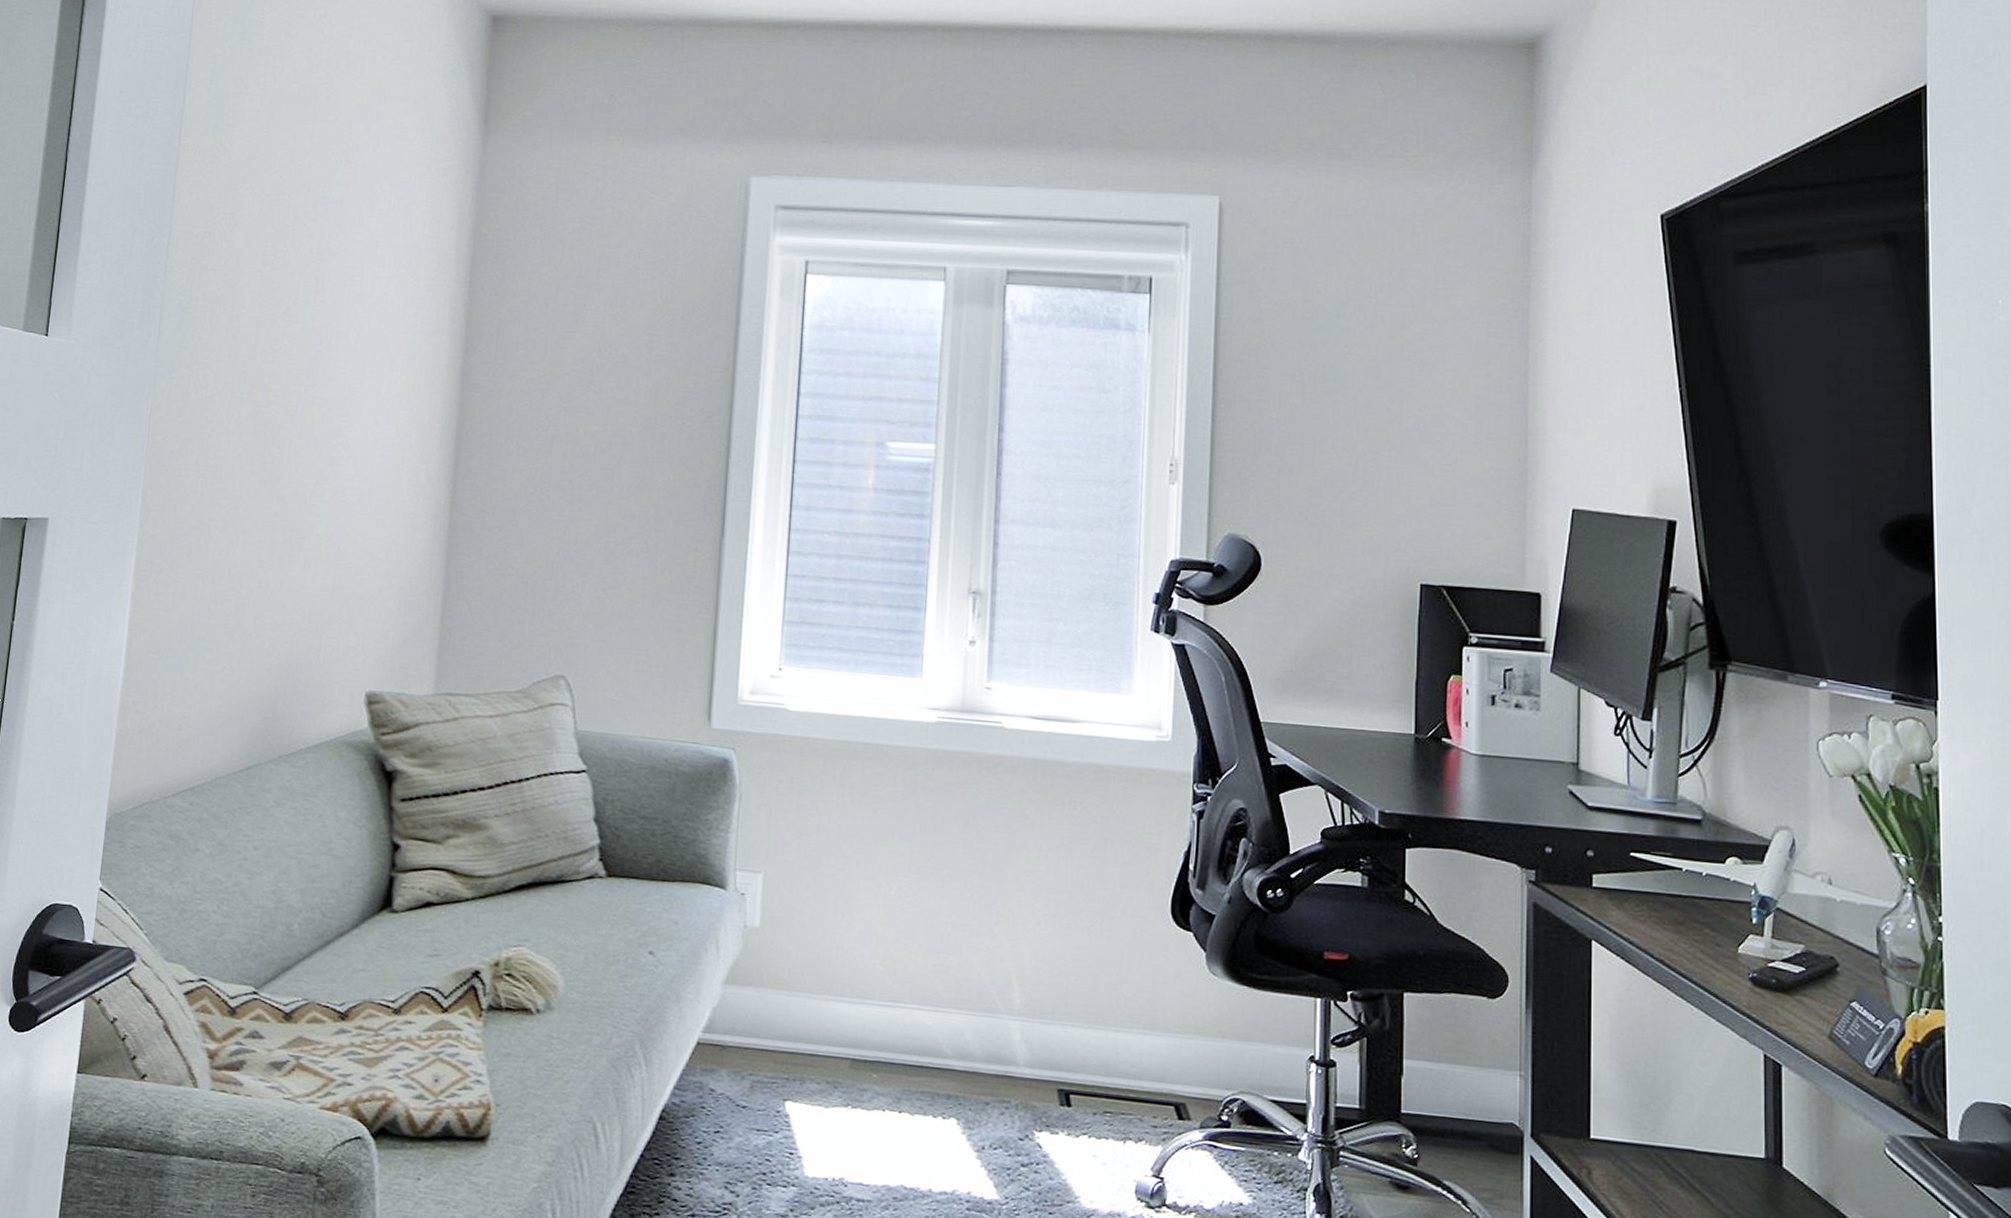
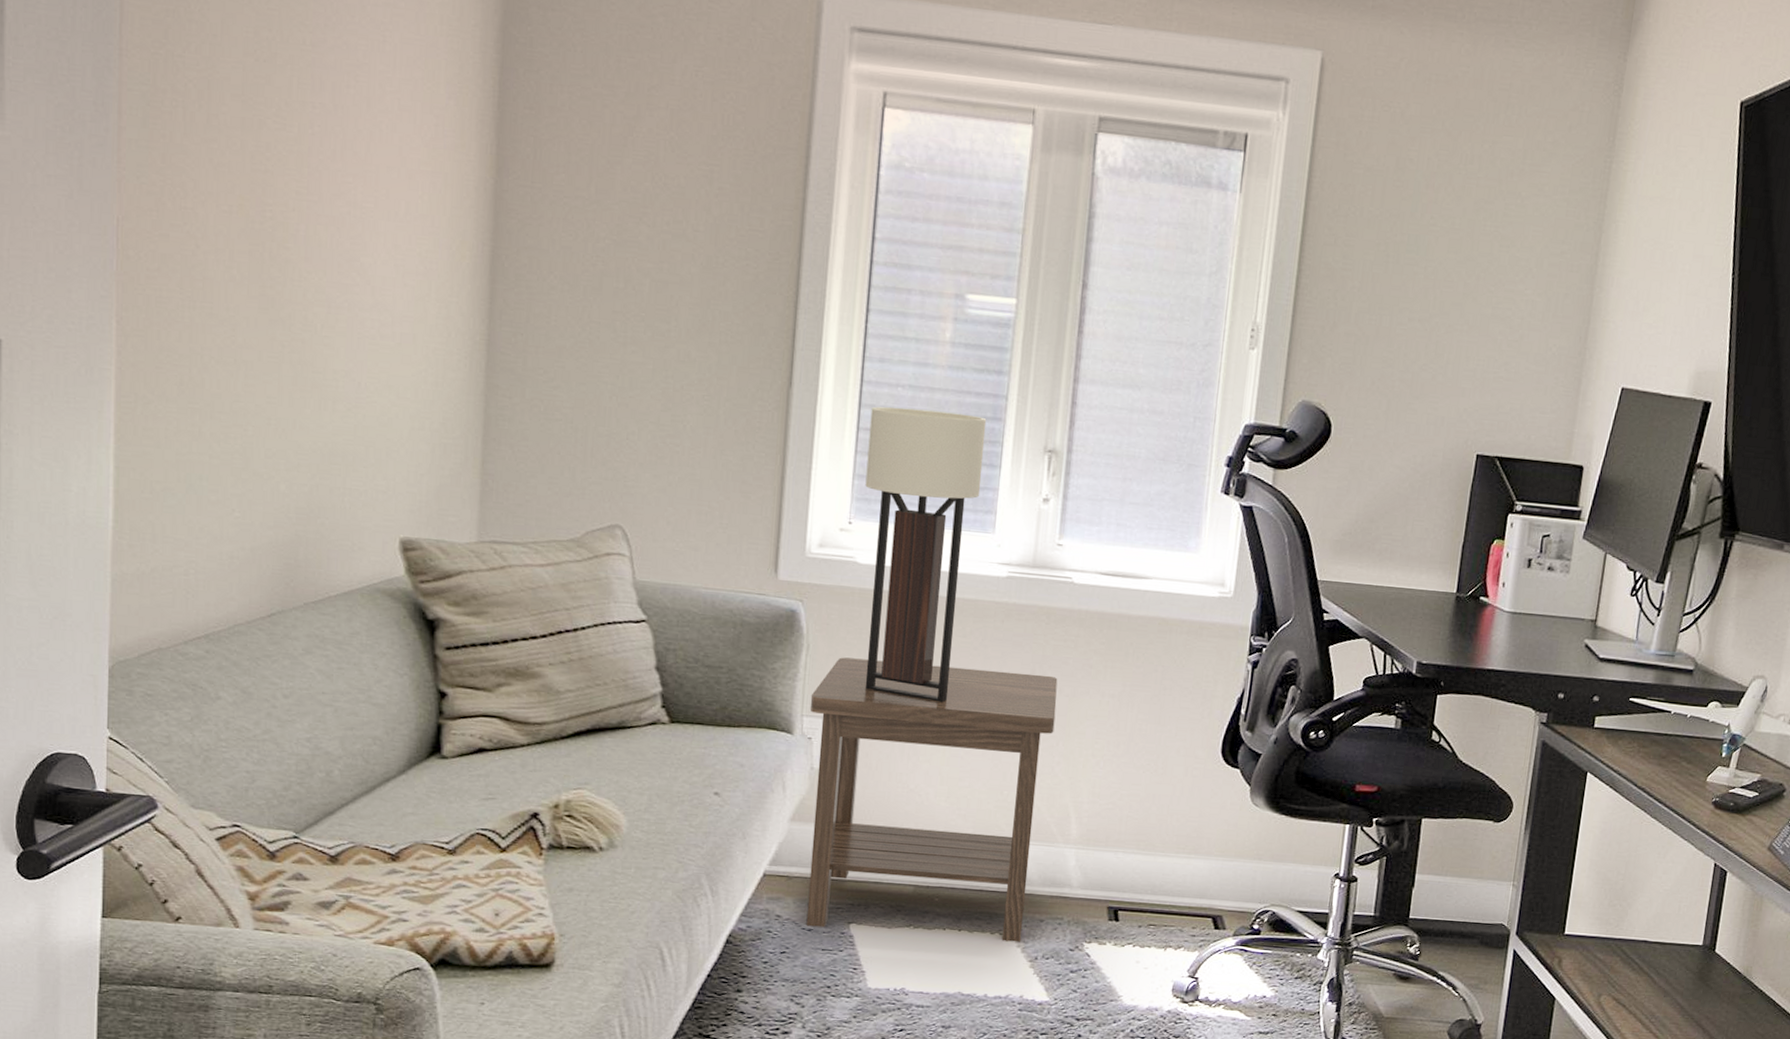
side table: none [740,808,993,1128] -> present [806,657,1058,942]
table lamp: none [794,553,911,856] -> present [865,406,987,703]

